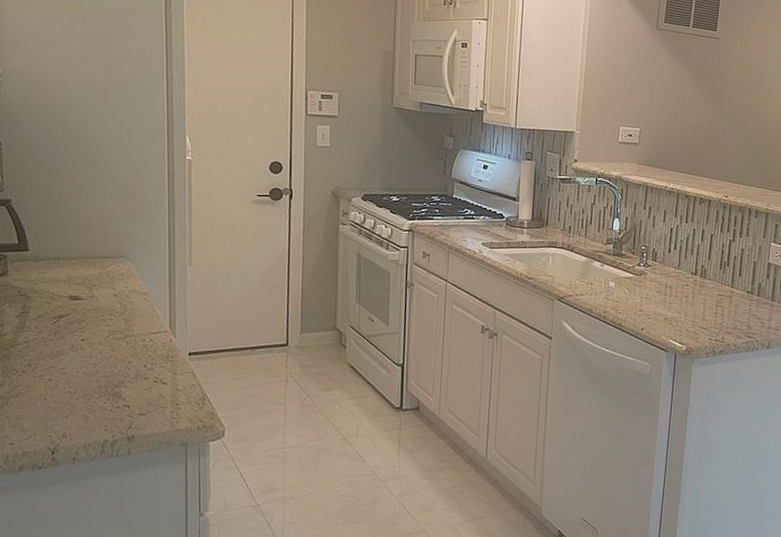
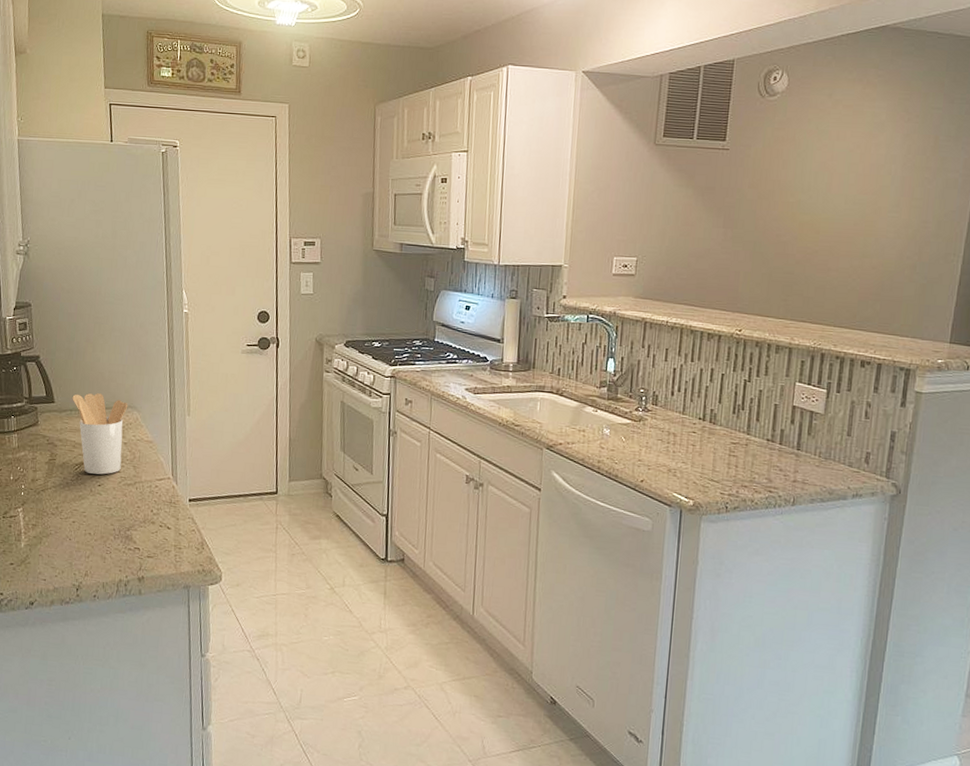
utensil holder: none [51,241,119,328] -> present [72,393,128,475]

